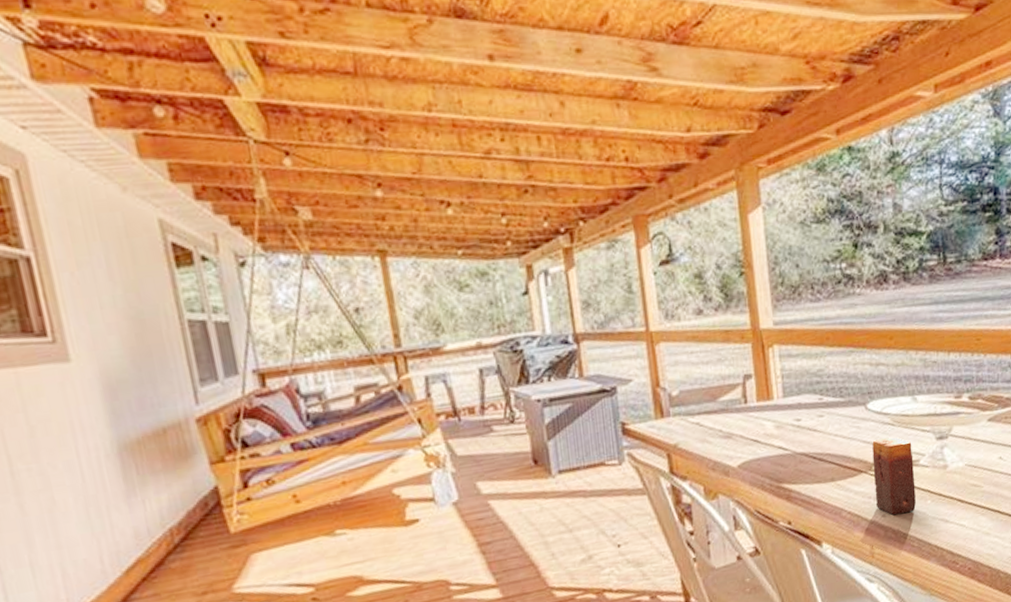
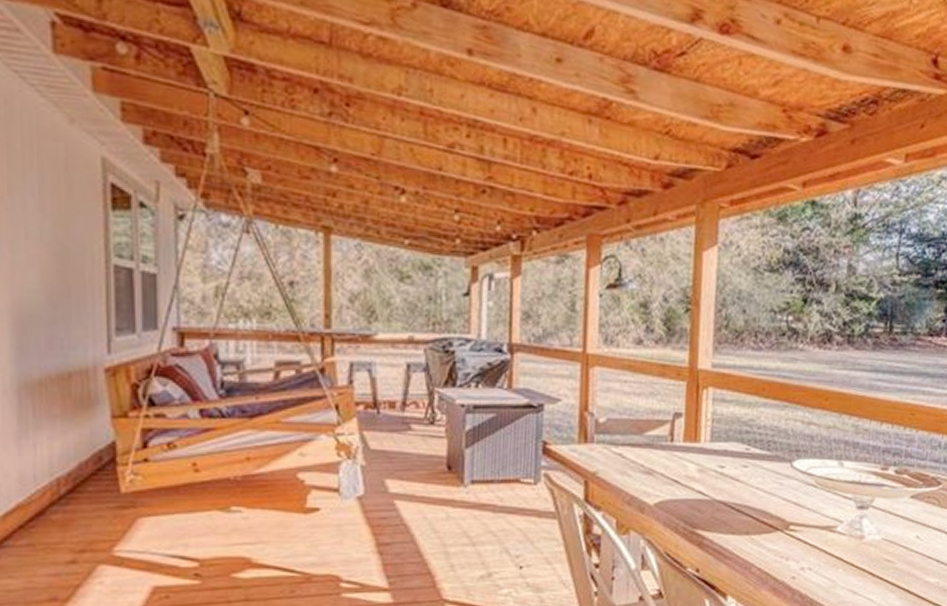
candle: present [872,437,916,515] -> none [786,499,832,579]

